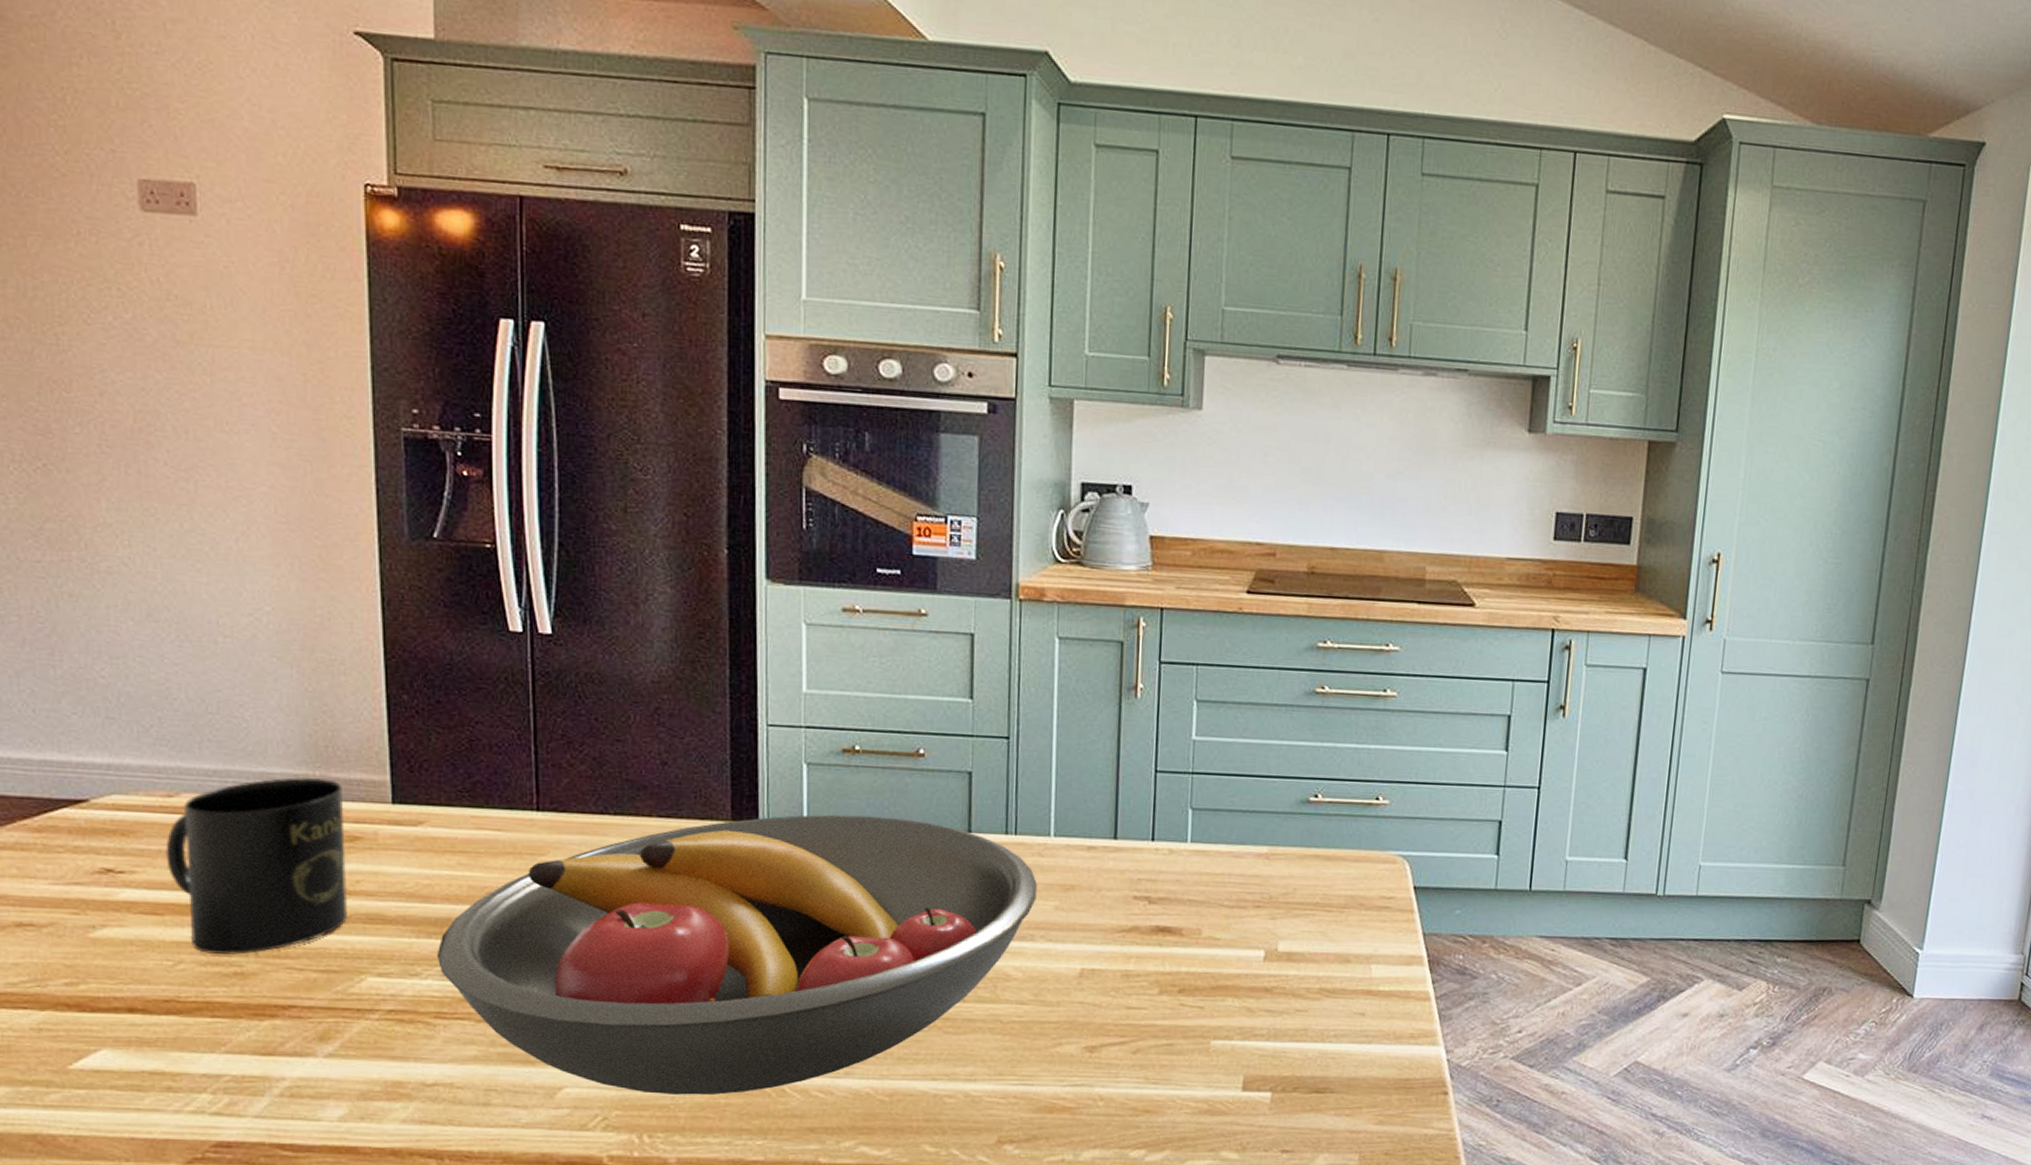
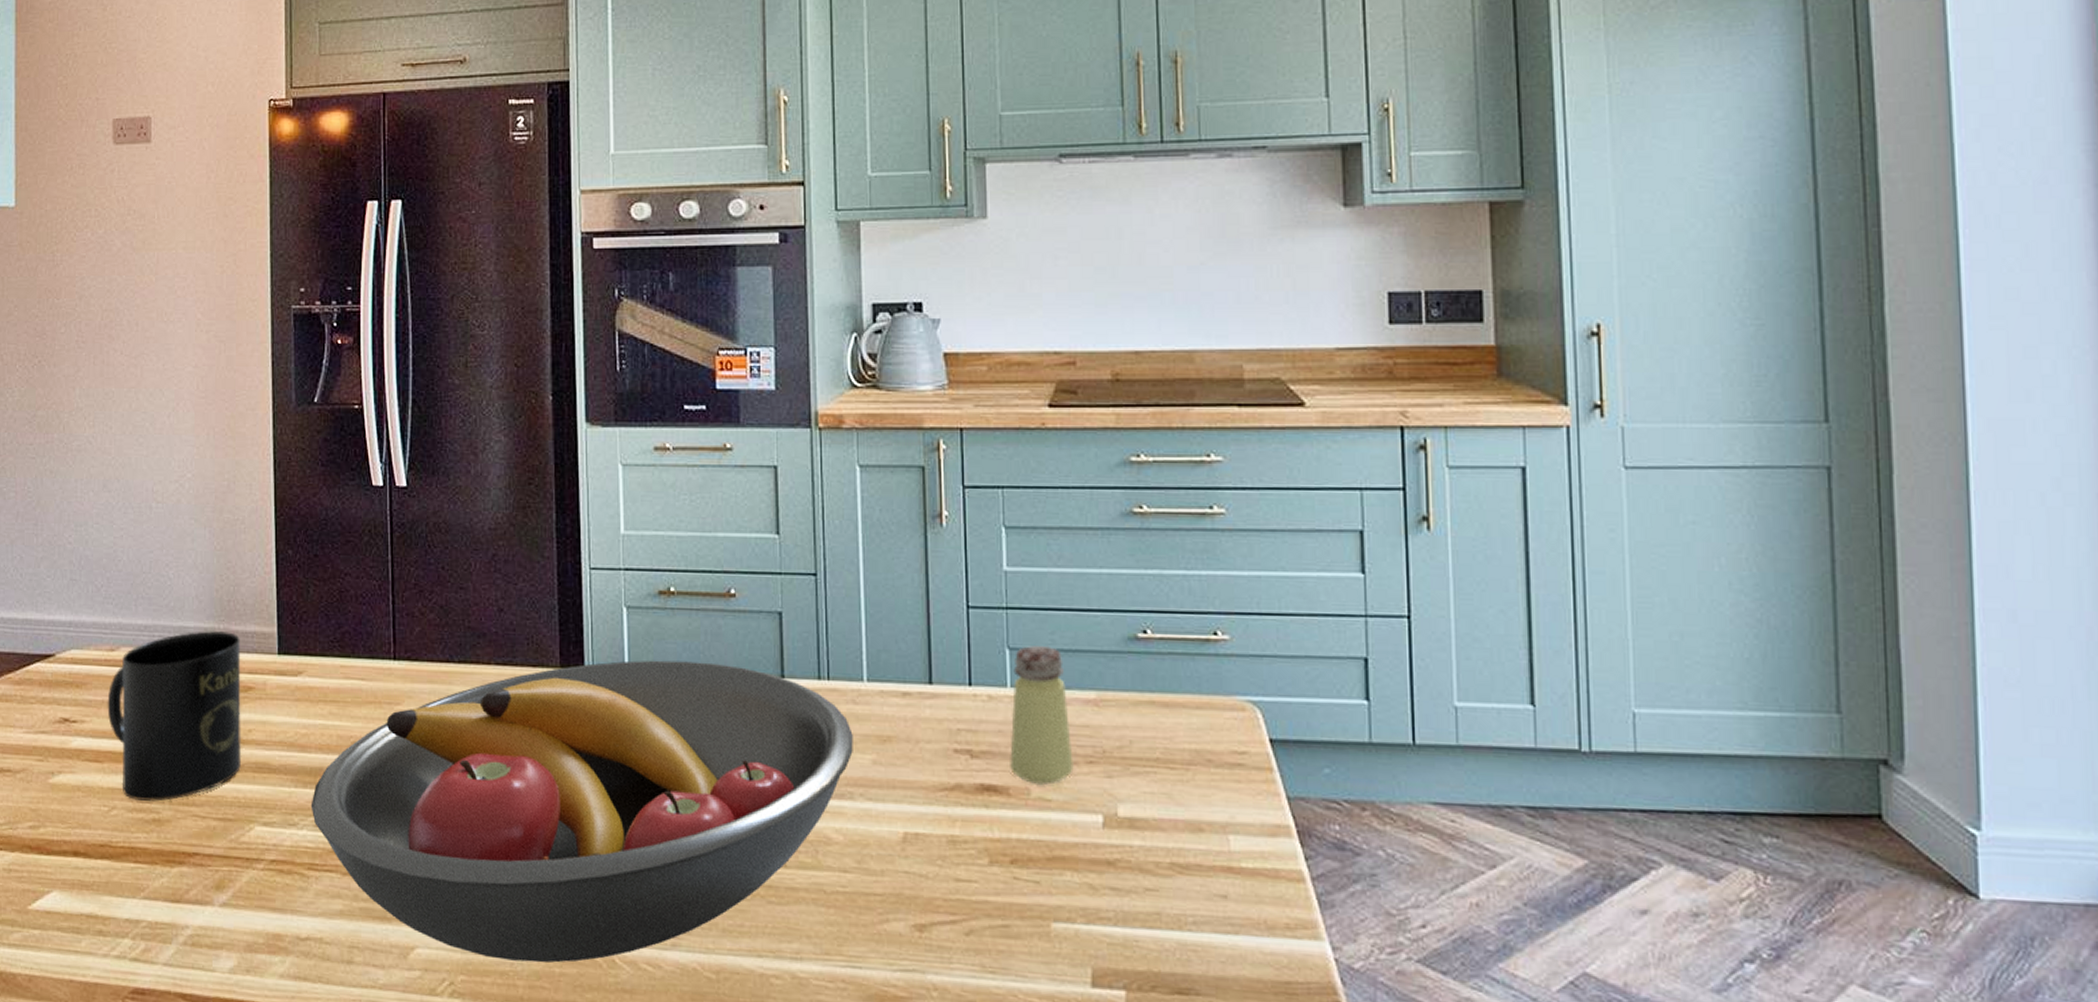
saltshaker: none [1184,806,1243,927] -> present [1010,646,1074,786]

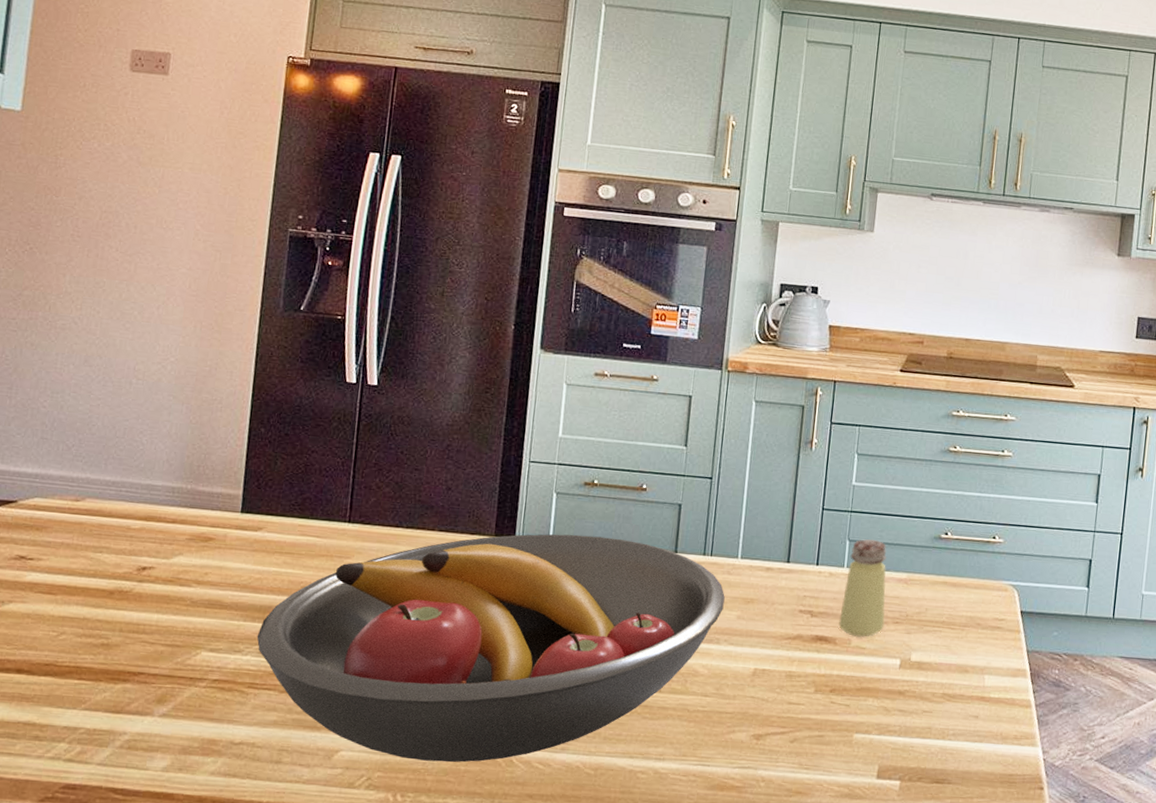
mug: present [107,630,242,801] -> none [66,489,206,629]

